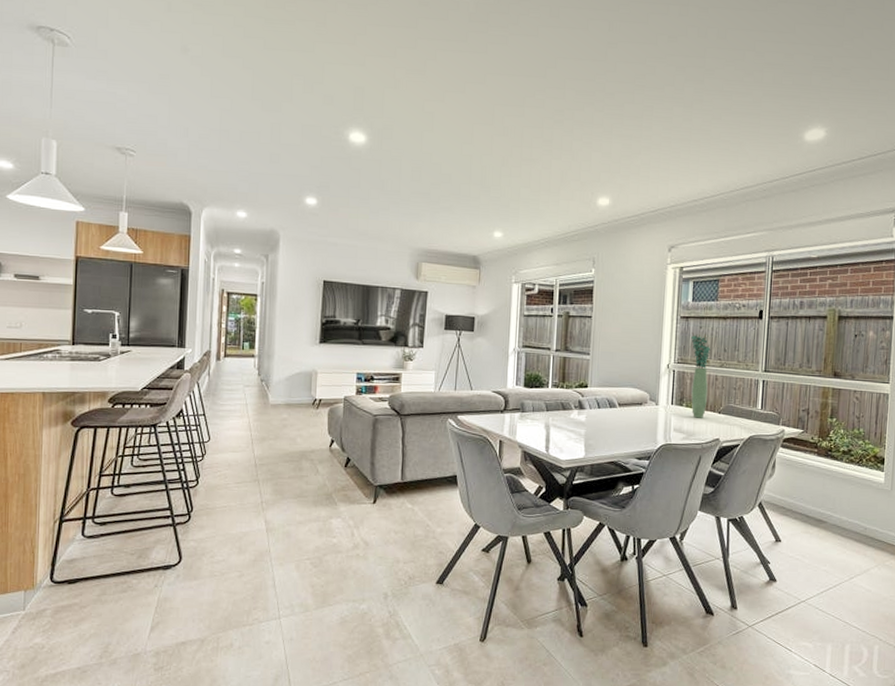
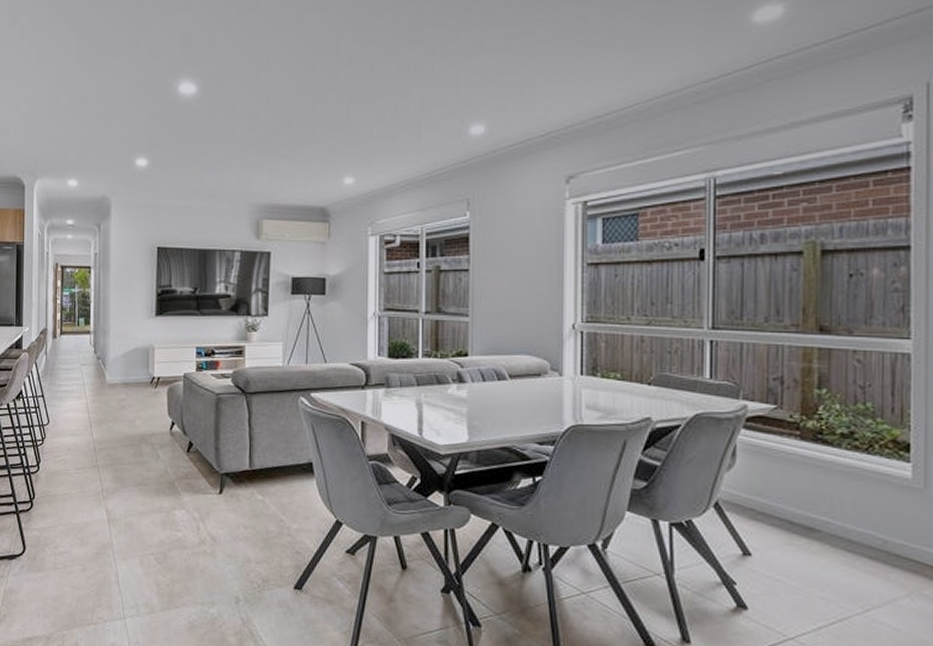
vase: present [691,333,711,418] -> none [604,283,632,392]

